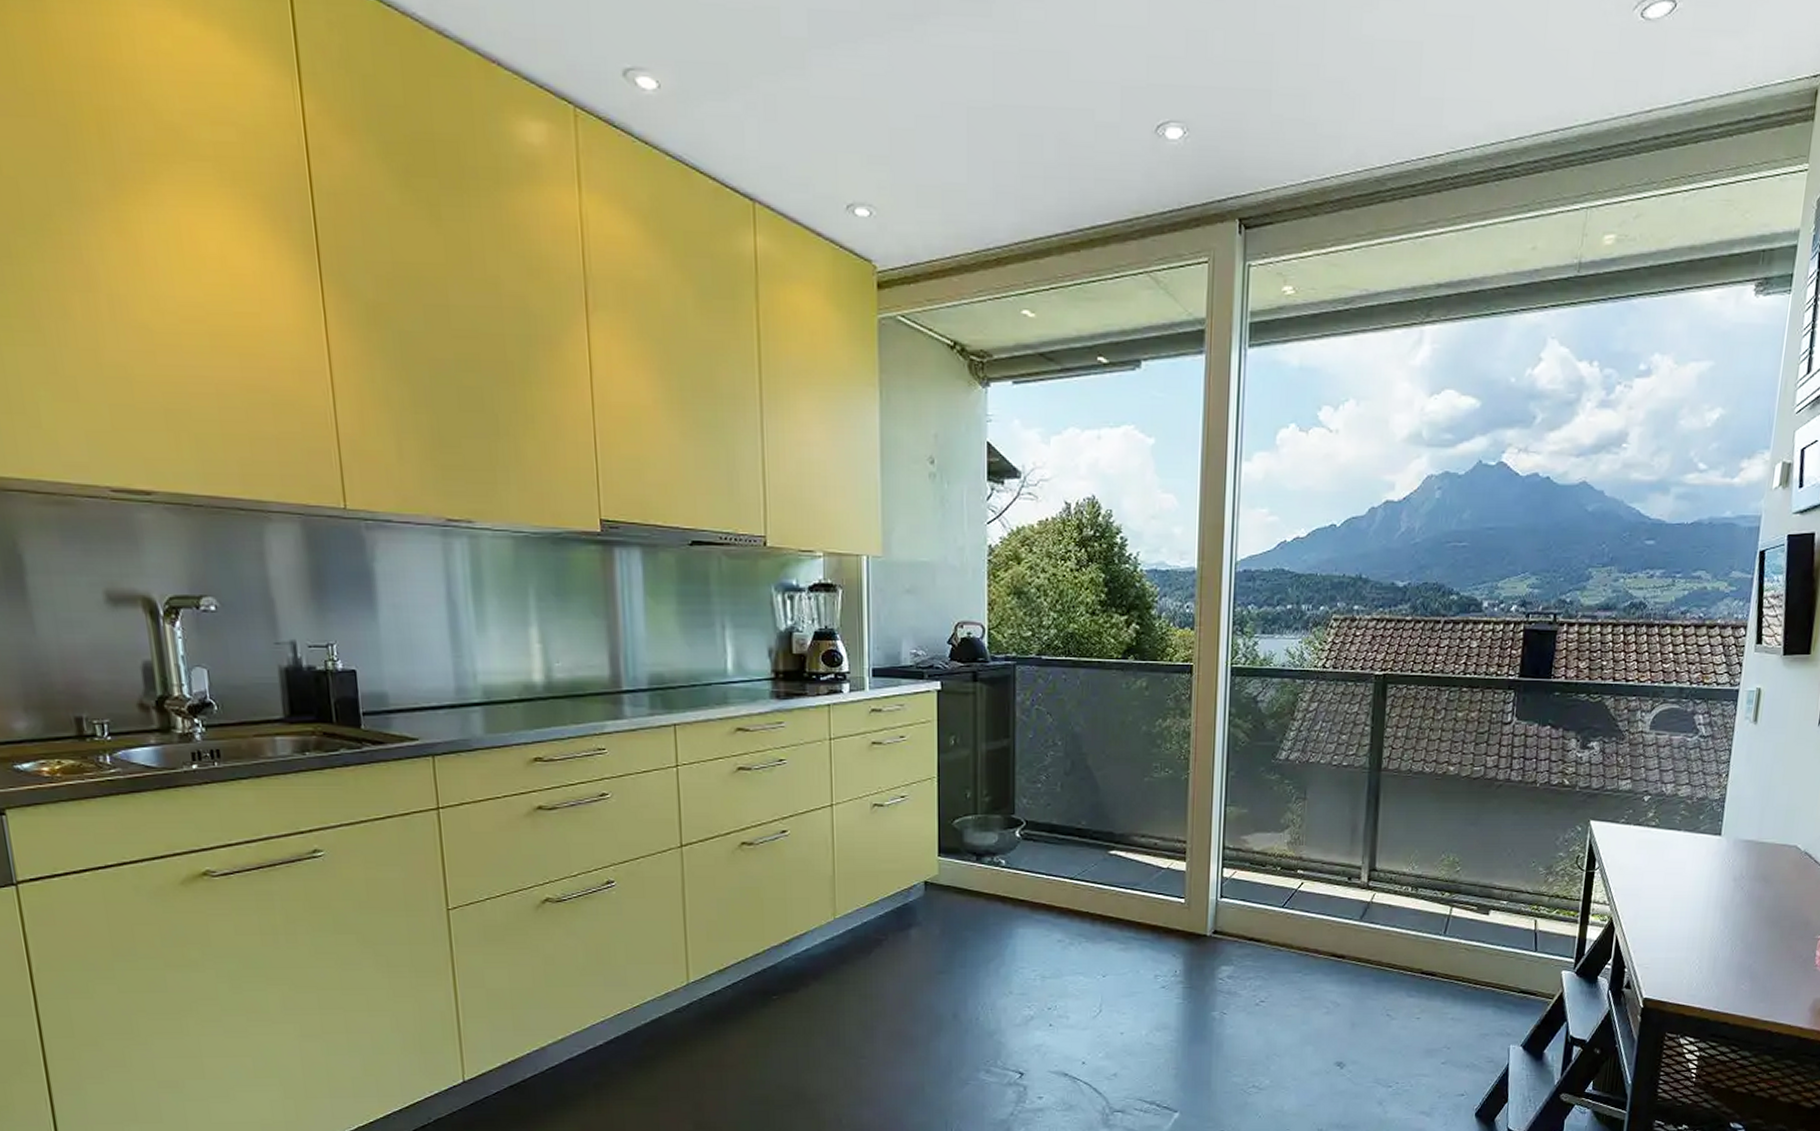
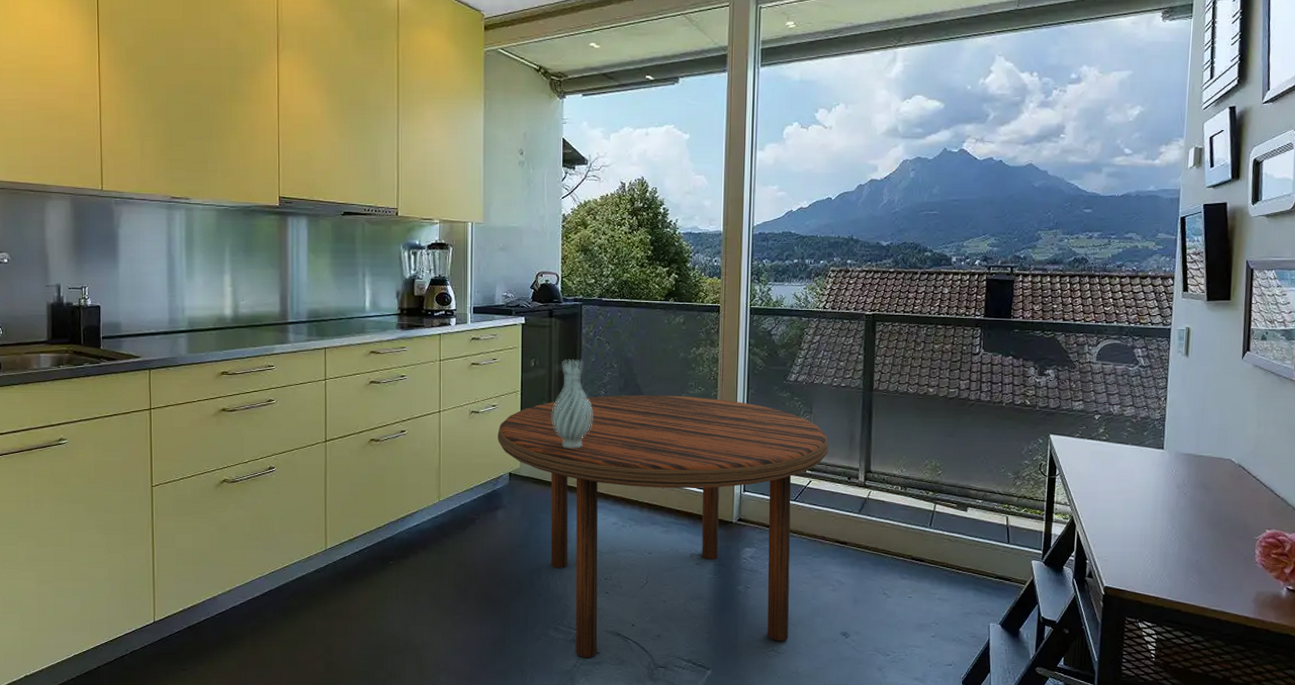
dining table: none [908,780,1326,1104] -> present [497,394,829,658]
vase: none [977,735,1032,849] -> present [551,359,593,449]

